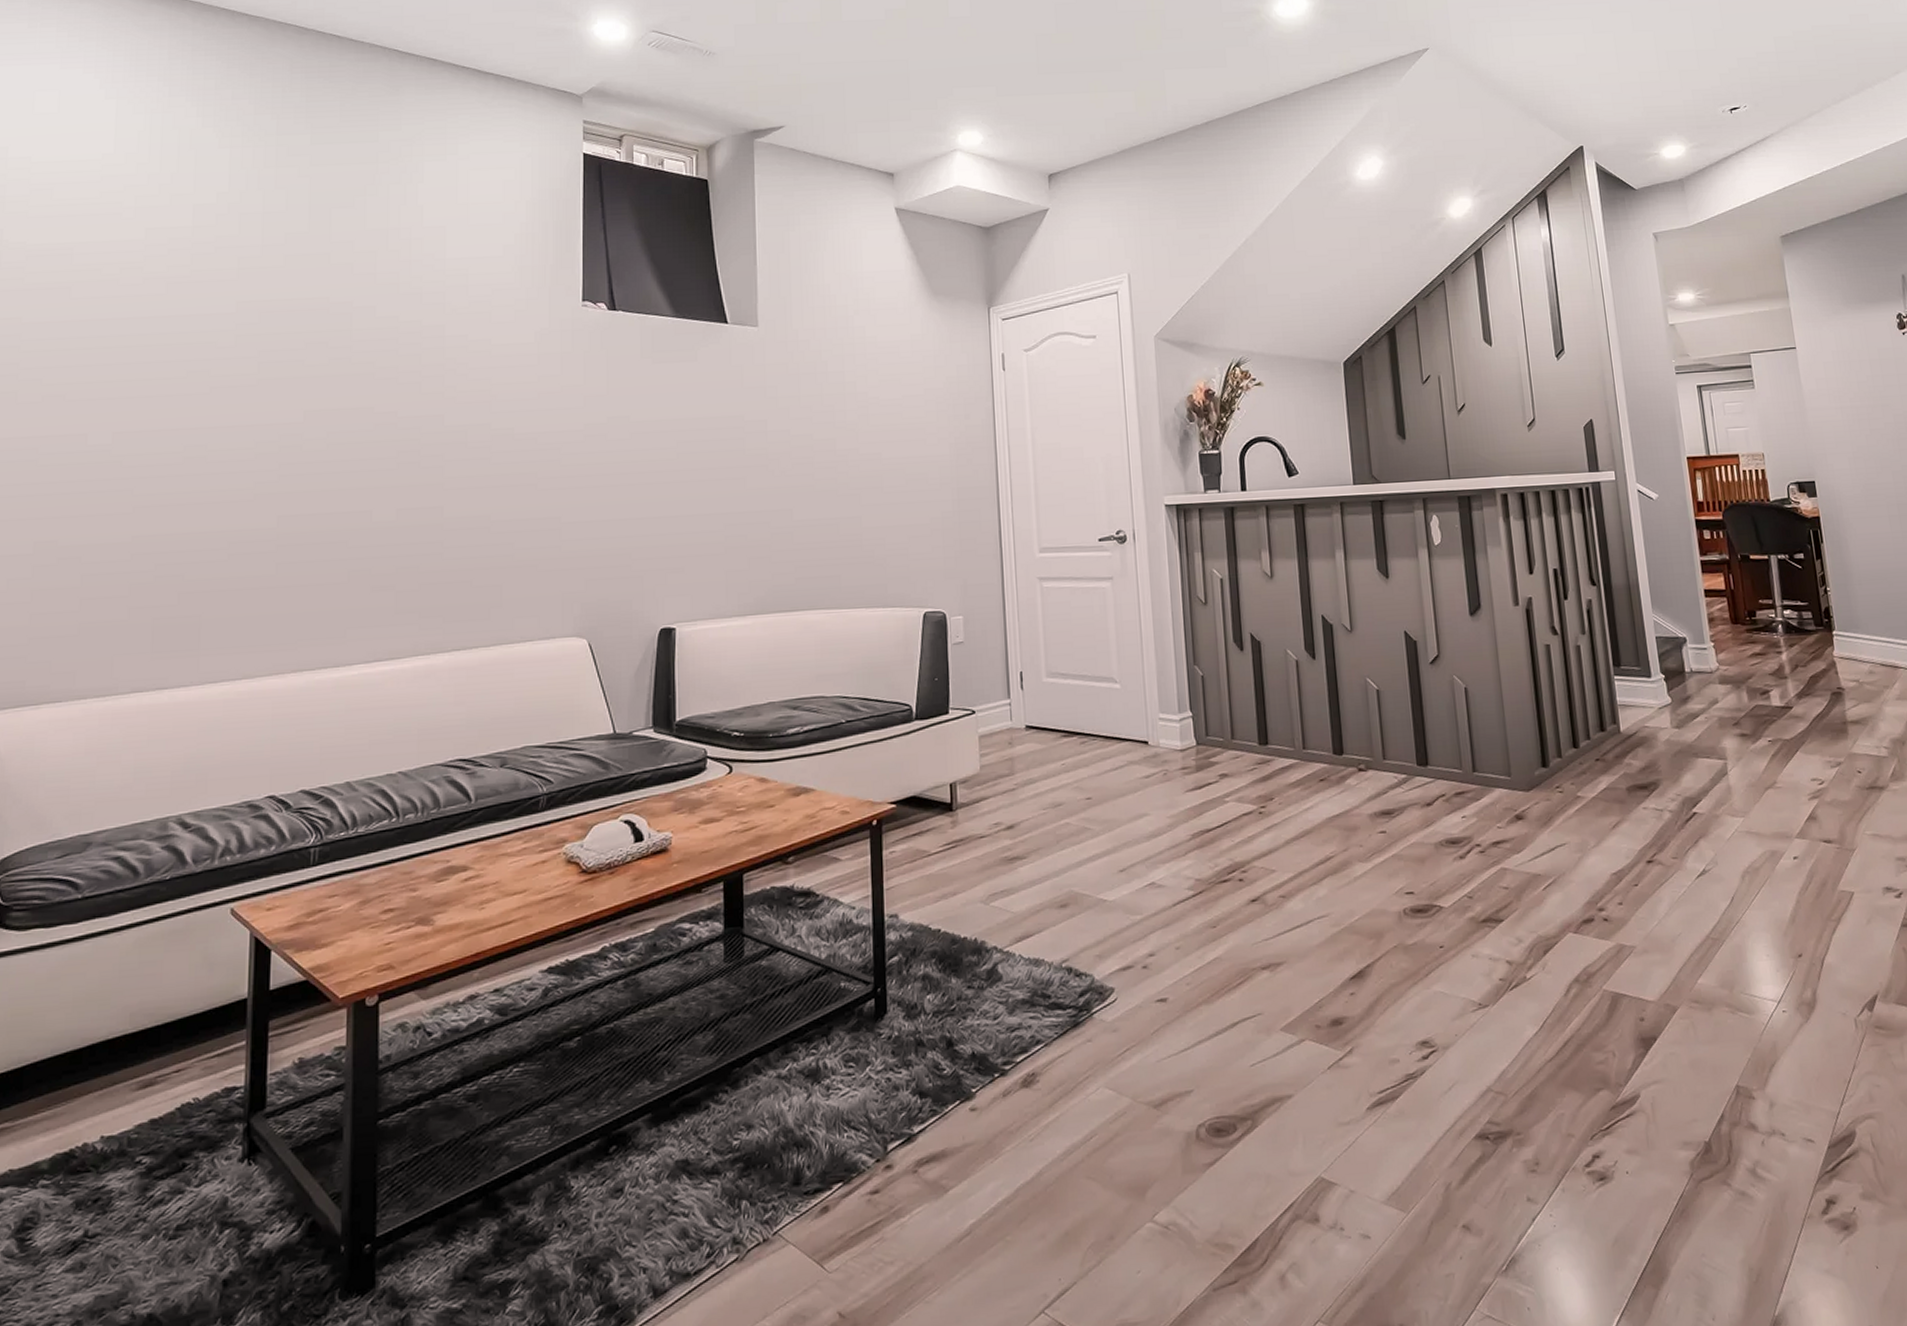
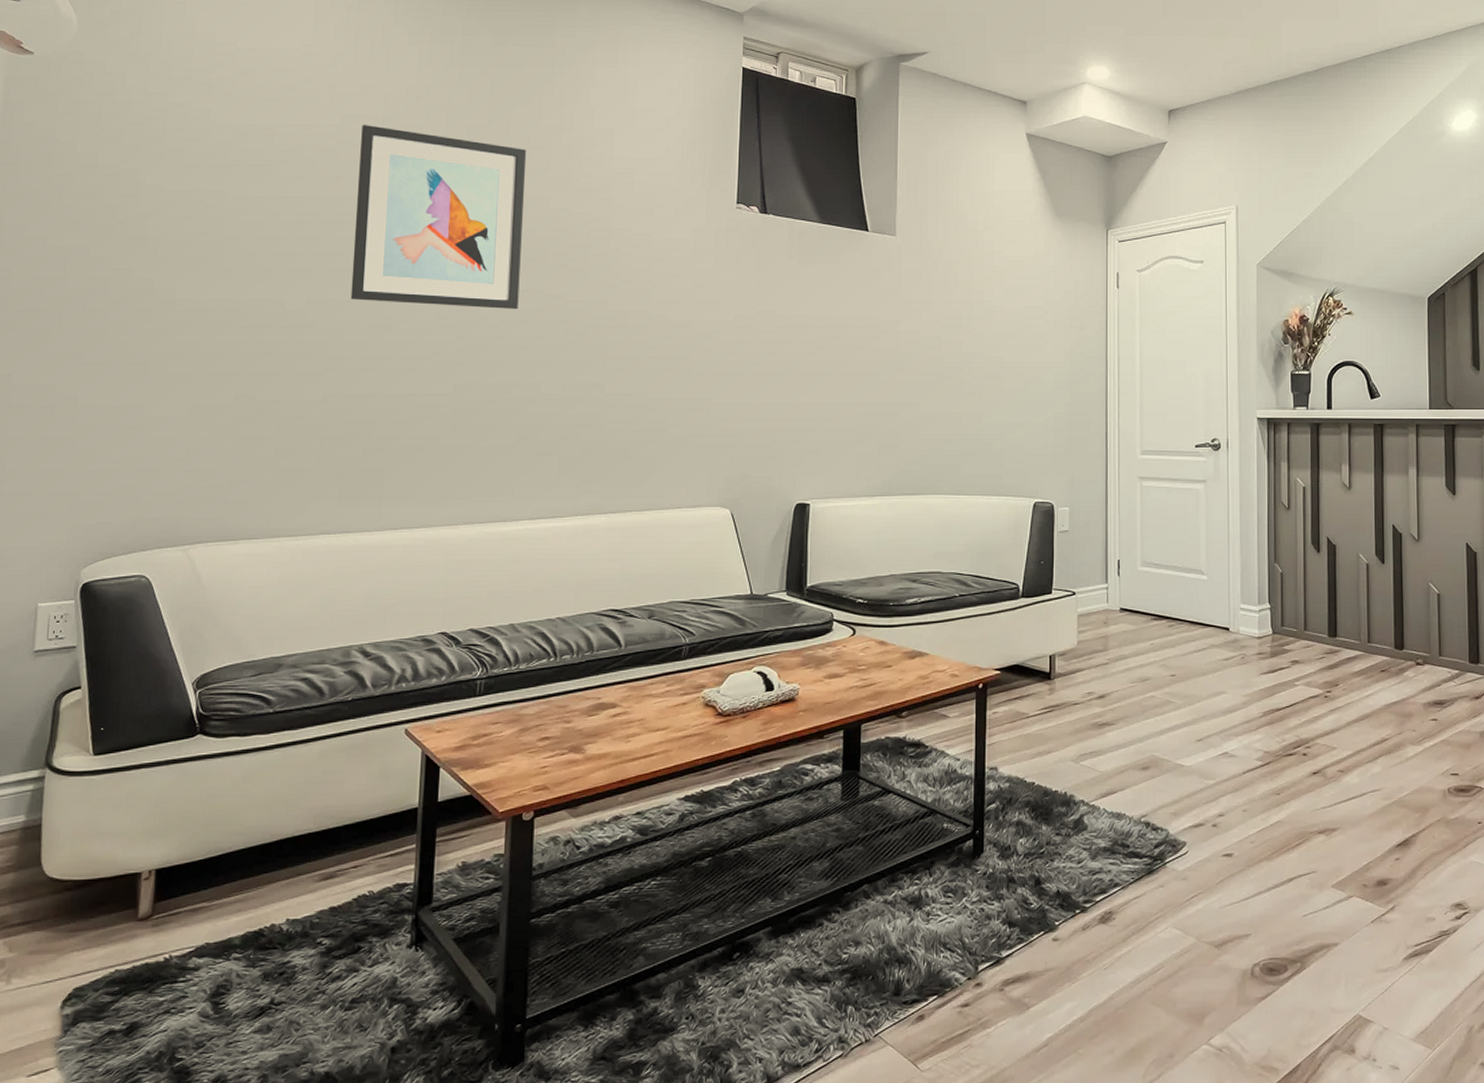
wall art: none [160,237,351,431] -> present [350,125,527,310]

